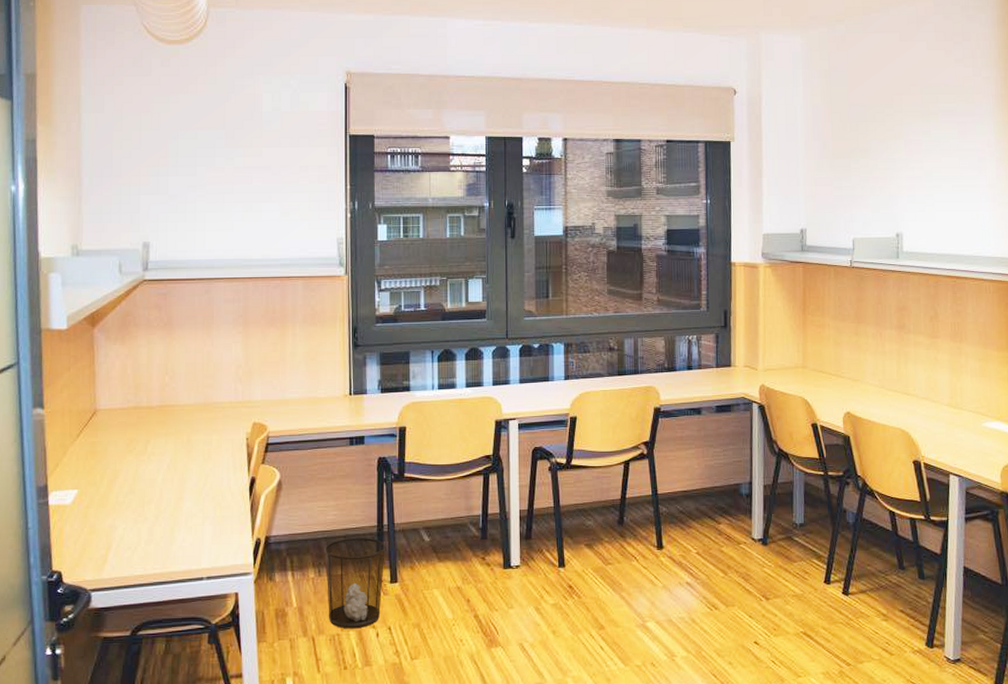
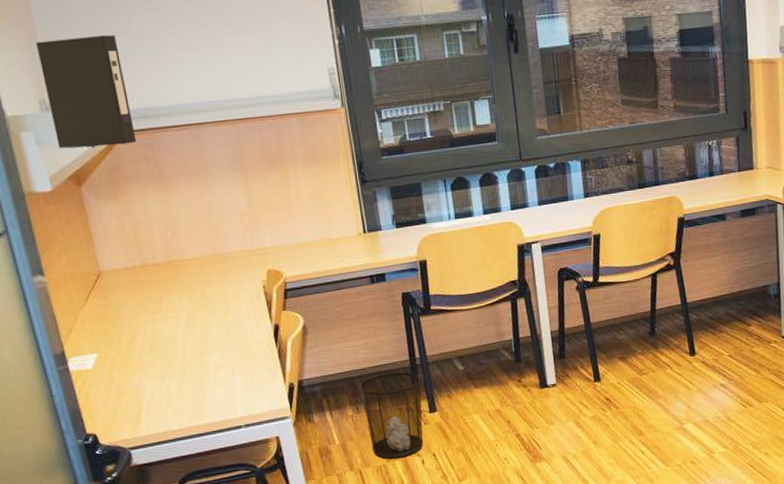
binder: none [79,193,153,292] -> present [35,34,137,149]

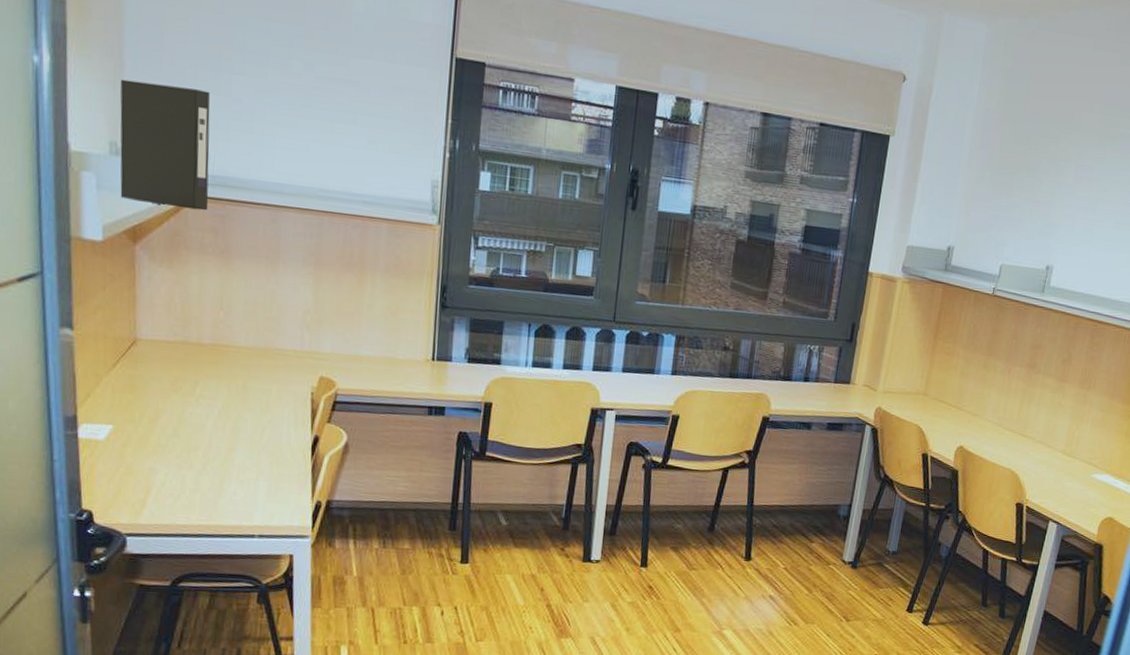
waste bin: present [359,372,424,459] -> none [390,511,460,605]

